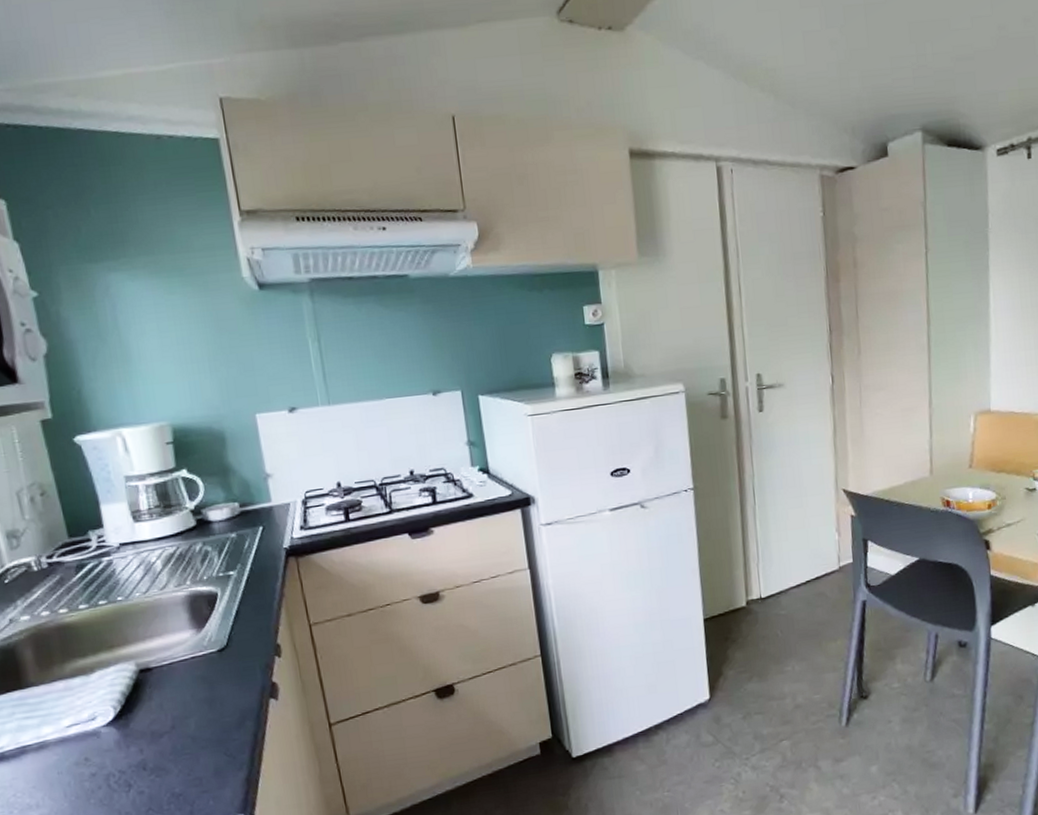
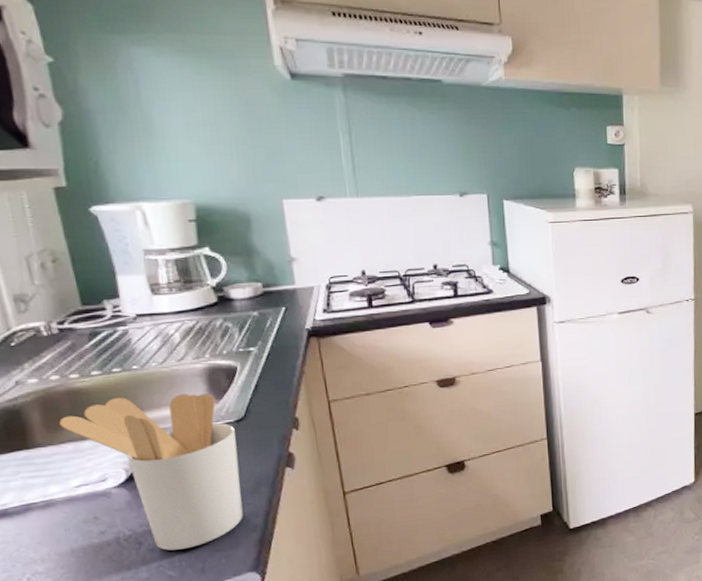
utensil holder: none [50,622,229,793] -> present [59,394,243,551]

